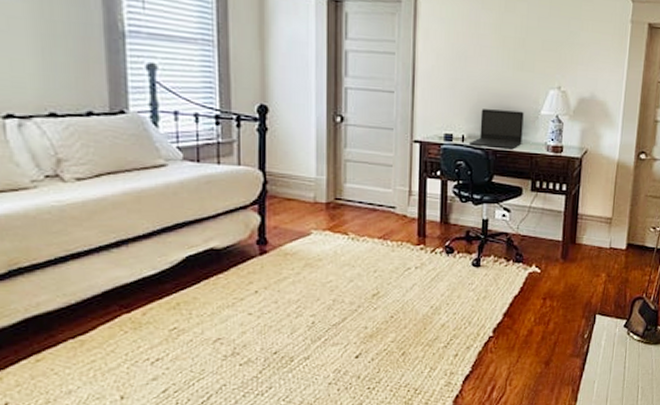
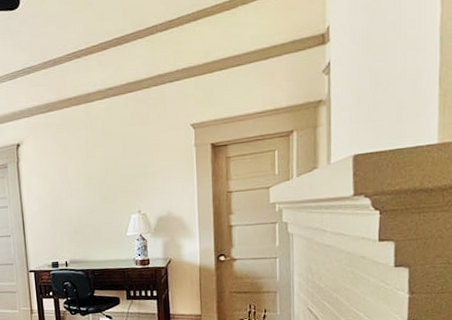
laptop: present [469,109,524,150] -> none [72,236,114,269]

